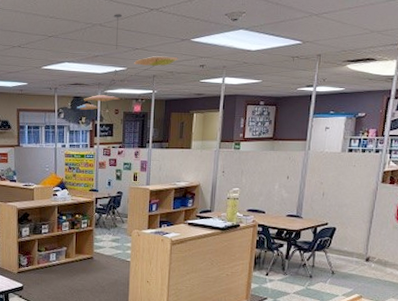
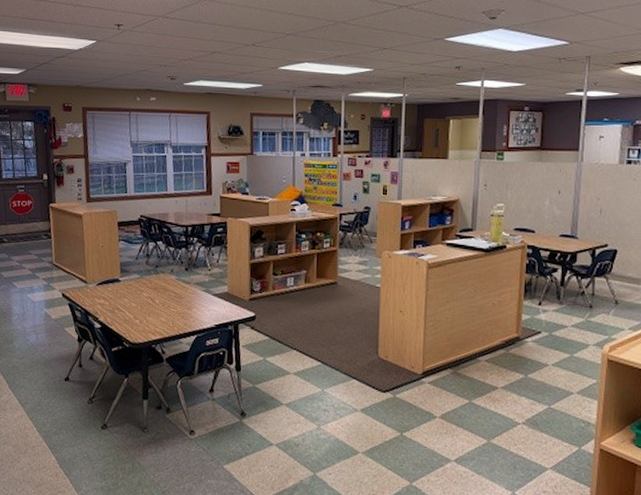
ceiling mobile: present [77,14,178,130] -> none [318,11,431,137]

